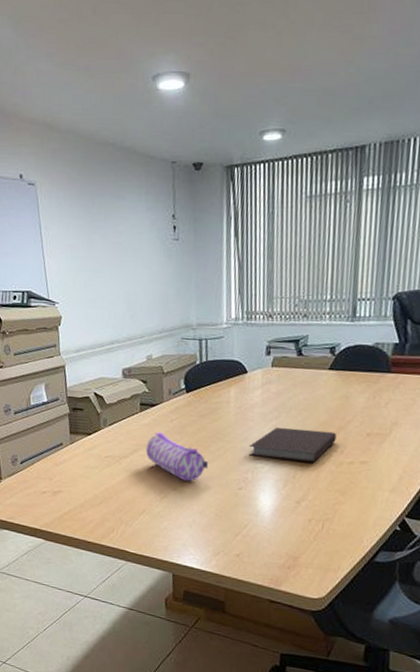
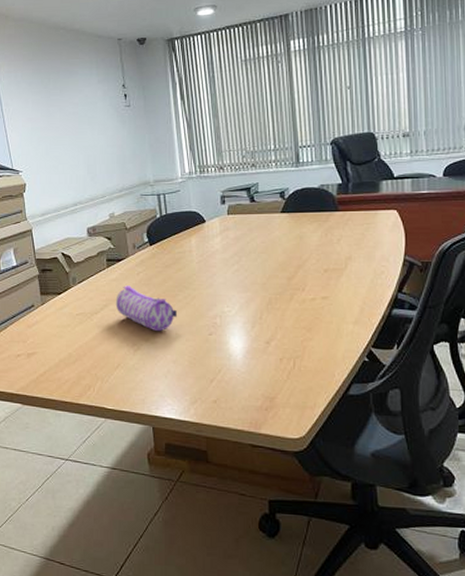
notebook: present [249,427,337,463] -> none [215,270,296,303]

